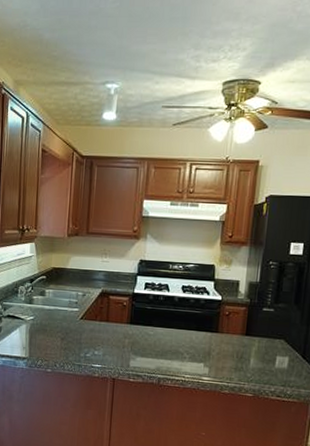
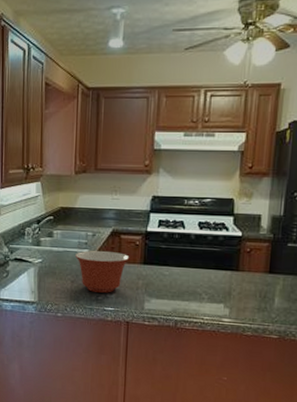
mixing bowl: none [66,310,117,351] -> present [75,251,130,293]

